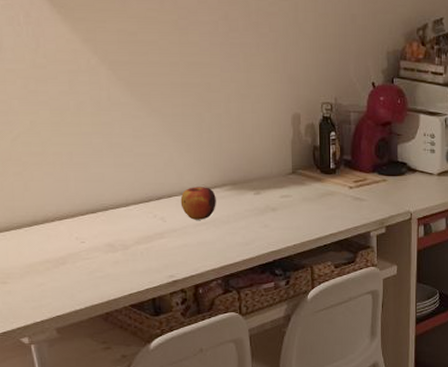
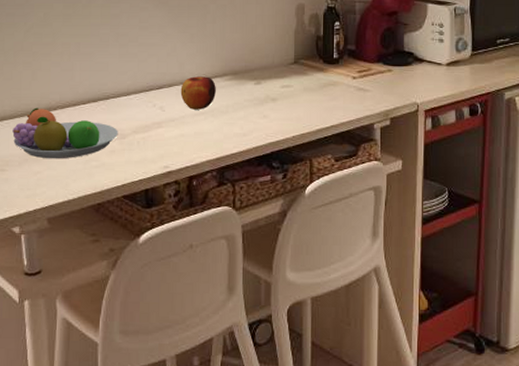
fruit bowl: none [10,219,121,271] -> present [12,107,118,159]

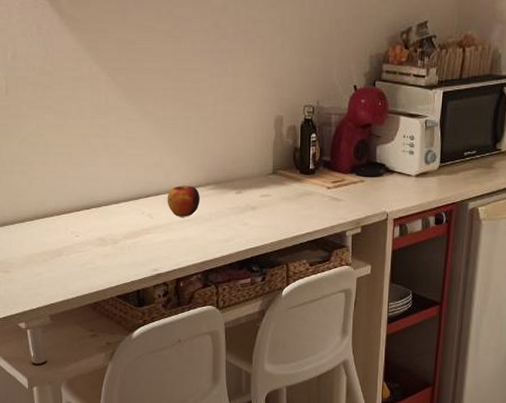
fruit bowl: present [12,107,118,159] -> none [14,214,111,262]

